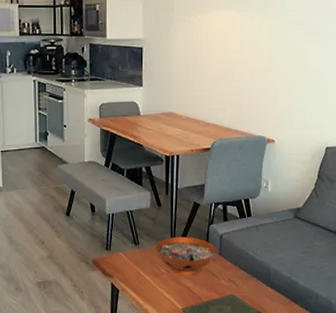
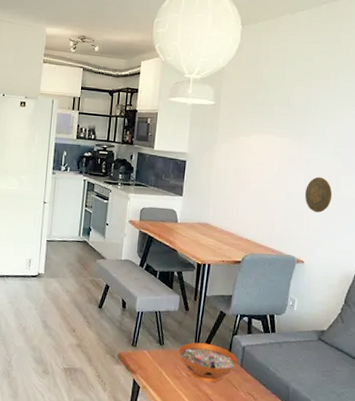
decorative plate: none [271,50,298,88] -> present [305,177,333,213]

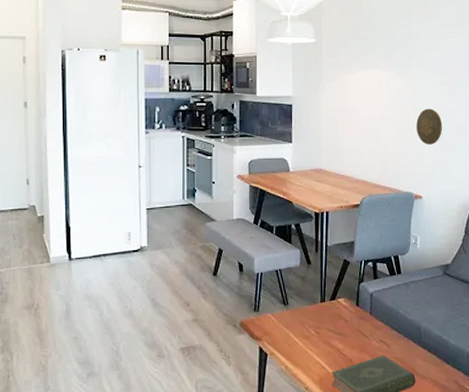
decorative bowl: present [179,342,238,382] -> none [305,295,367,337]

